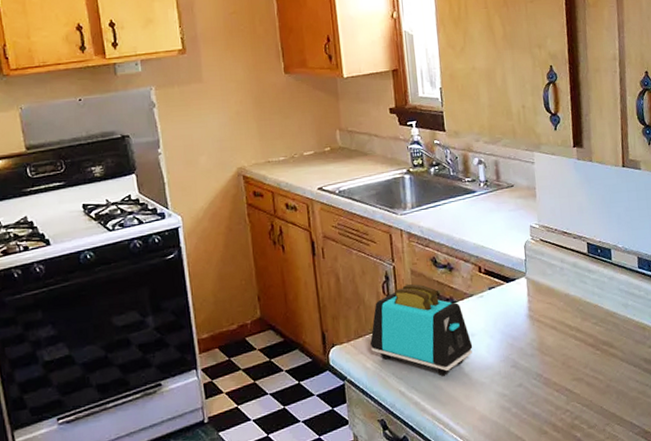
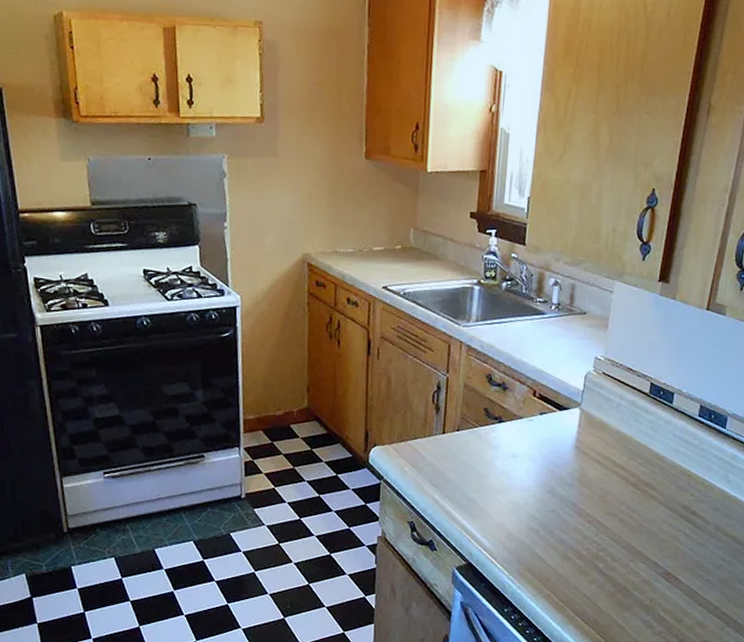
toaster: present [370,283,473,376] -> none [412,396,513,491]

